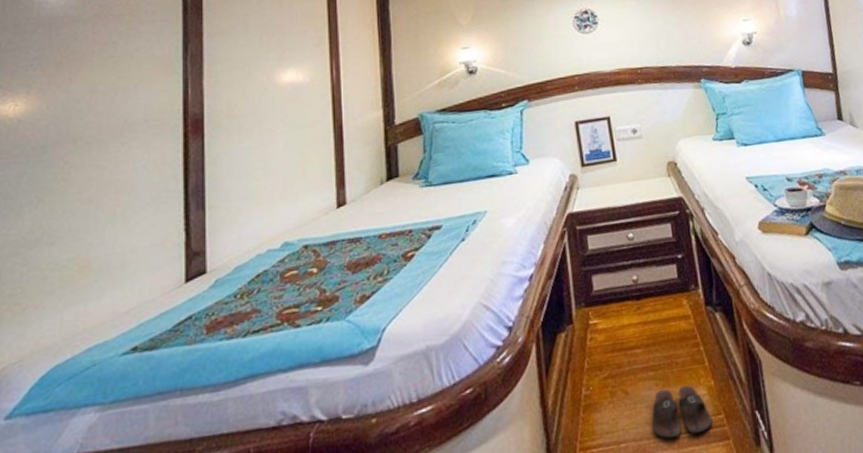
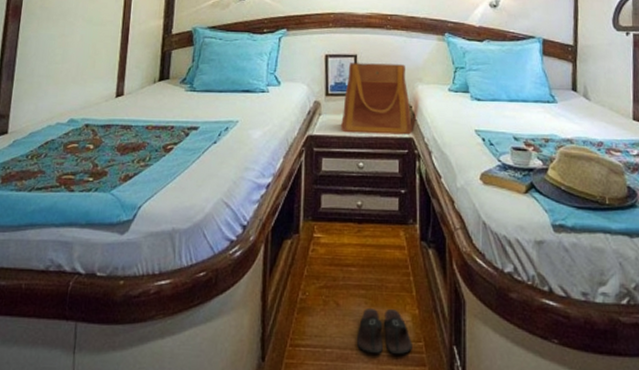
tote bag: none [602,119,681,204] -> present [341,63,412,135]

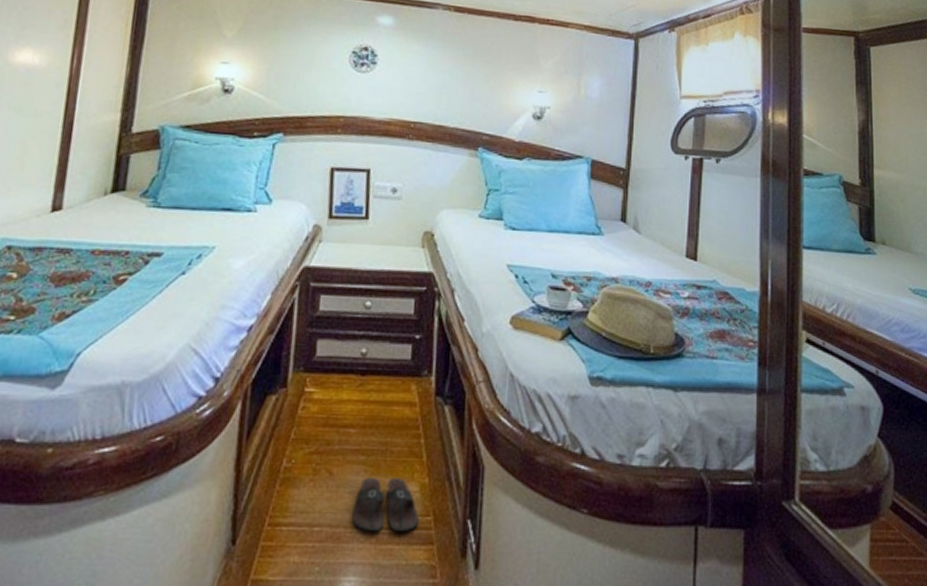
tote bag: present [341,63,412,135] -> none [346,179,433,269]

